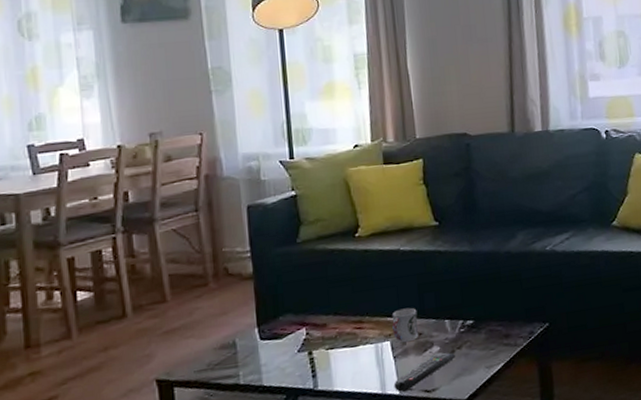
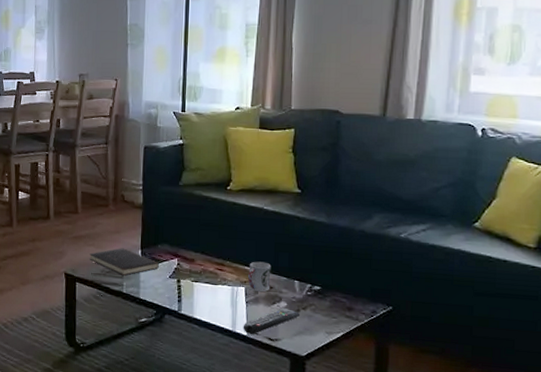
hardcover book: none [189,330,283,364] -> present [90,248,159,276]

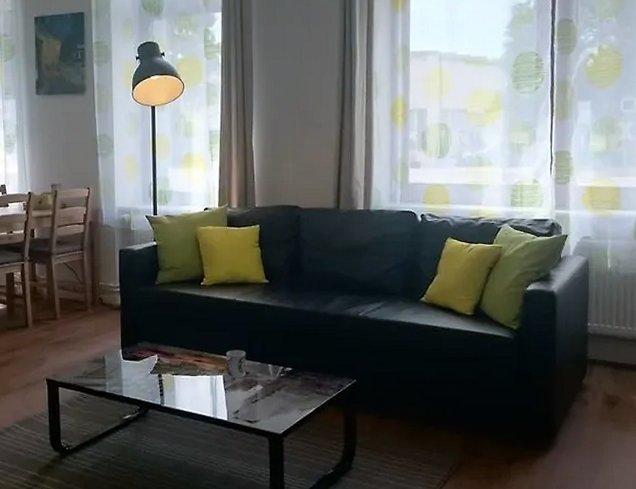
hardcover book: present [90,248,159,276] -> none [71,349,140,376]
remote control: present [243,307,299,334] -> none [223,390,275,419]

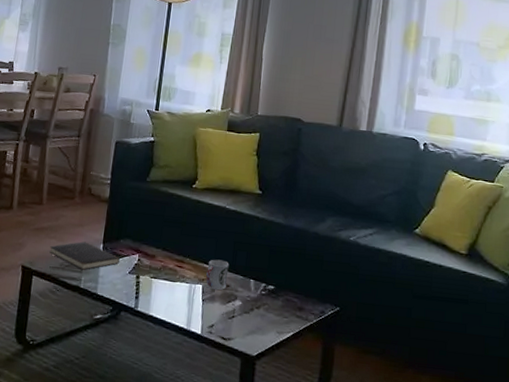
hardcover book: none [71,349,140,376] -> present [49,241,120,270]

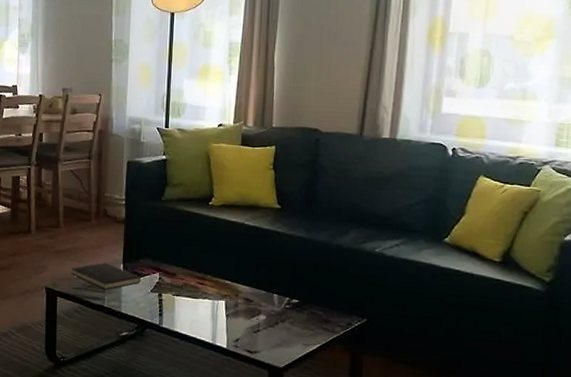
cup: present [205,259,229,291] -> none [228,275,251,306]

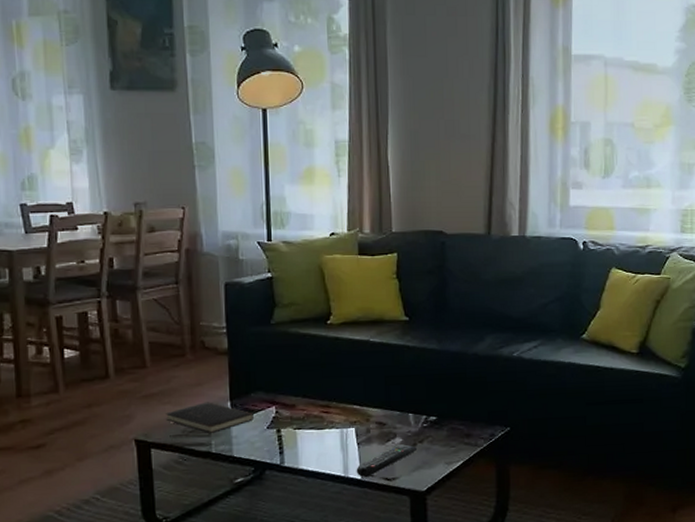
remote control: none [223,320,278,347] -> present [356,443,416,477]

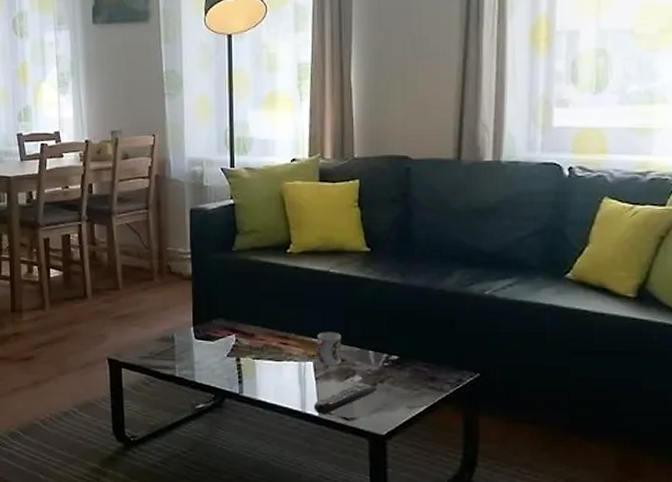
hardcover book: present [166,402,254,433] -> none [135,326,215,357]
cup: none [358,398,383,431] -> present [316,332,342,366]

